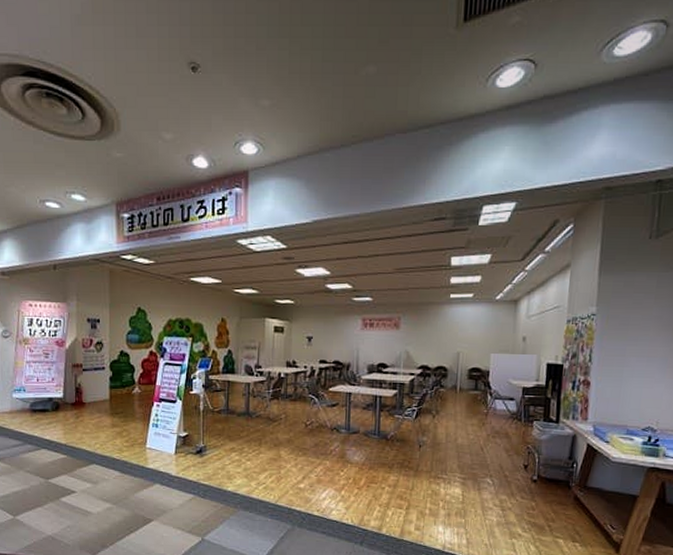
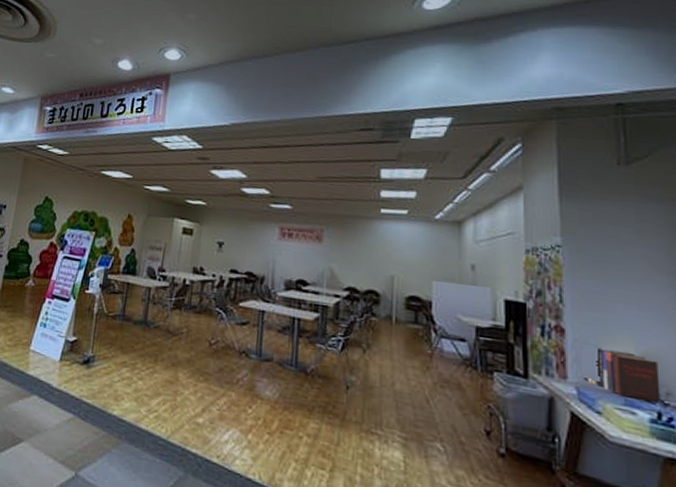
books: none [599,394,655,430] -> present [583,348,661,404]

